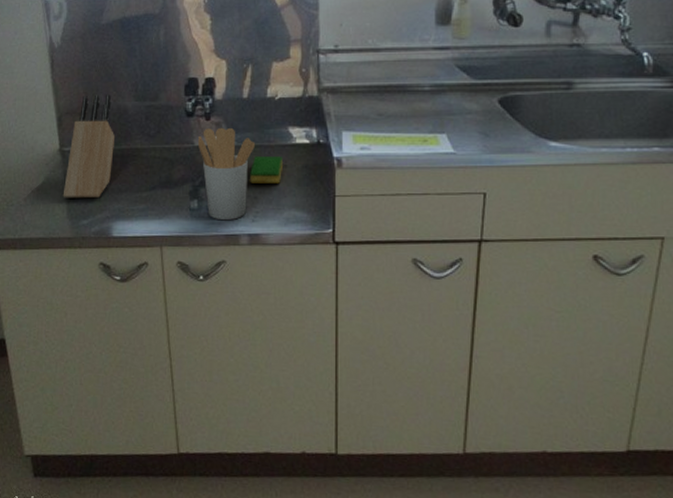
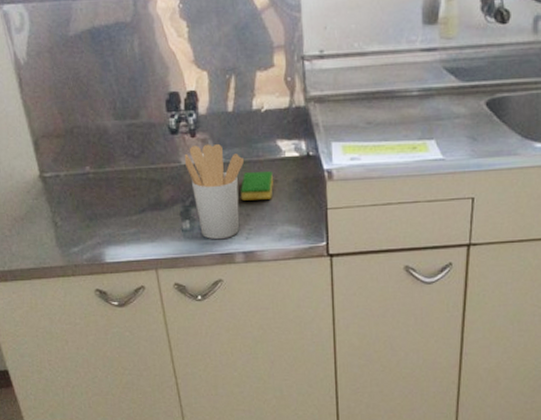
knife block: present [62,94,116,199] -> none [49,114,98,227]

